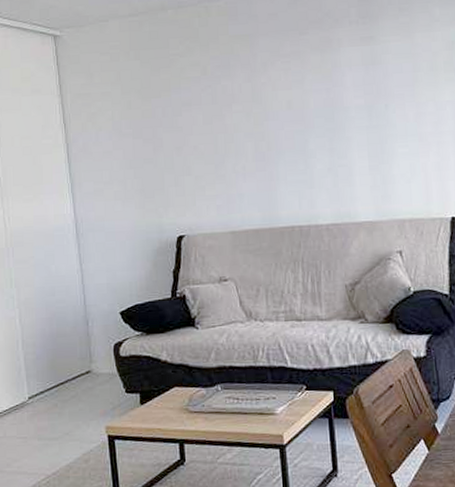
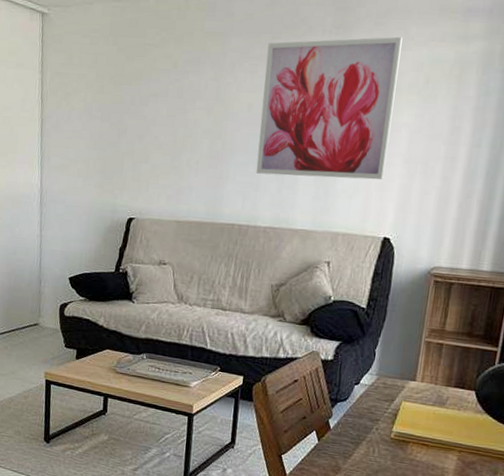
wall art: none [297,19,439,170] -> present [256,36,403,180]

